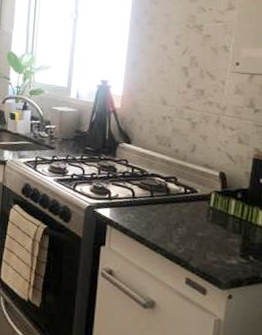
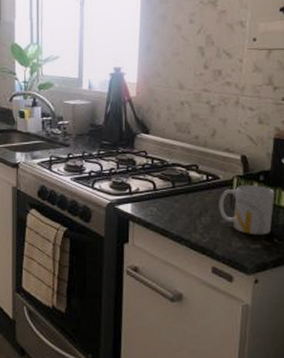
mug: none [195,201,253,252] -> present [219,185,275,235]

